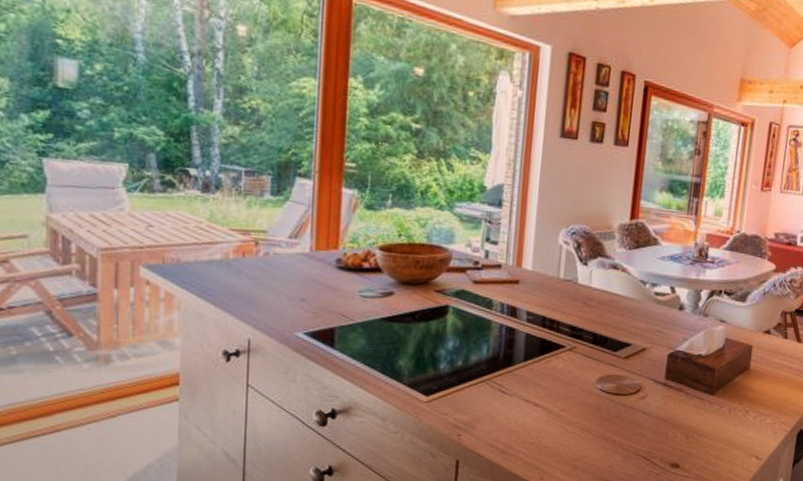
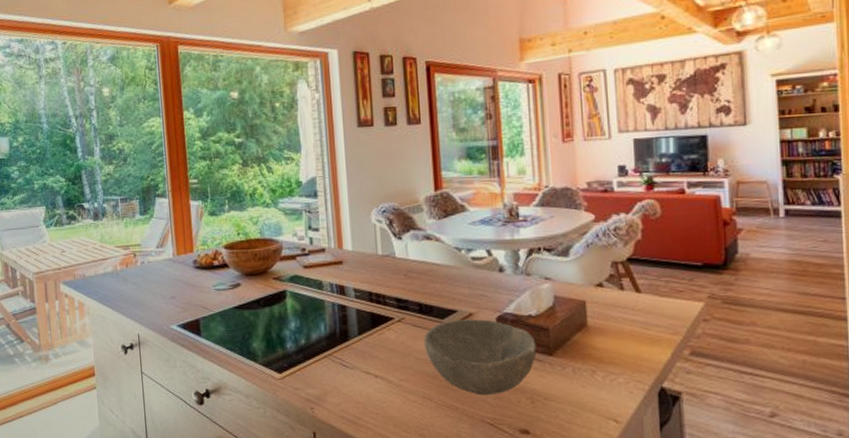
bowl: none [591,353,701,430] -> present [423,319,537,396]

